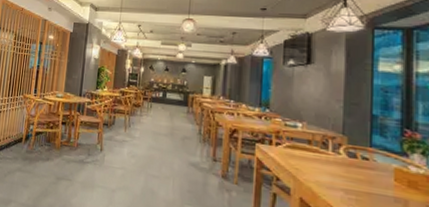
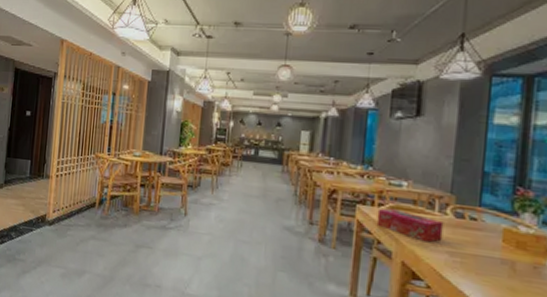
tissue box: none [275,147,338,180] -> present [376,208,444,243]

